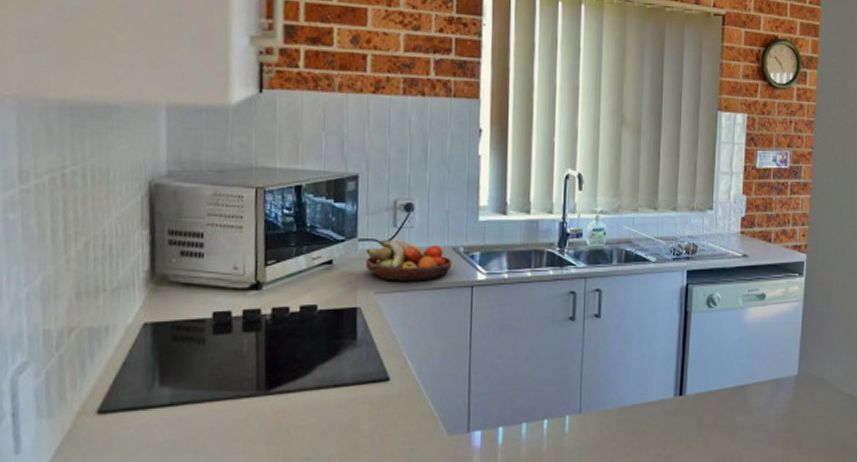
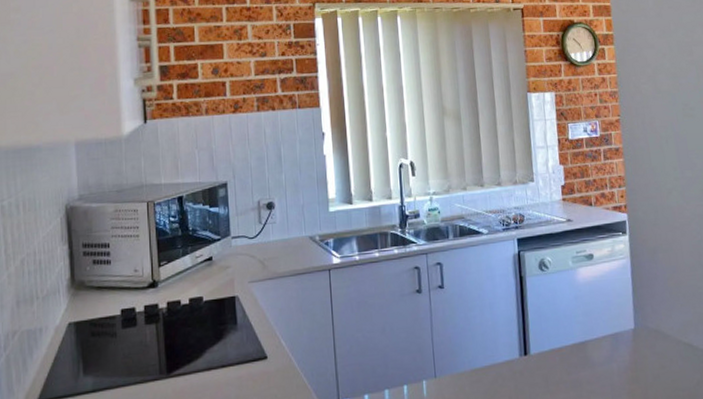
fruit bowl: present [365,239,452,281] -> none [238,233,311,271]

